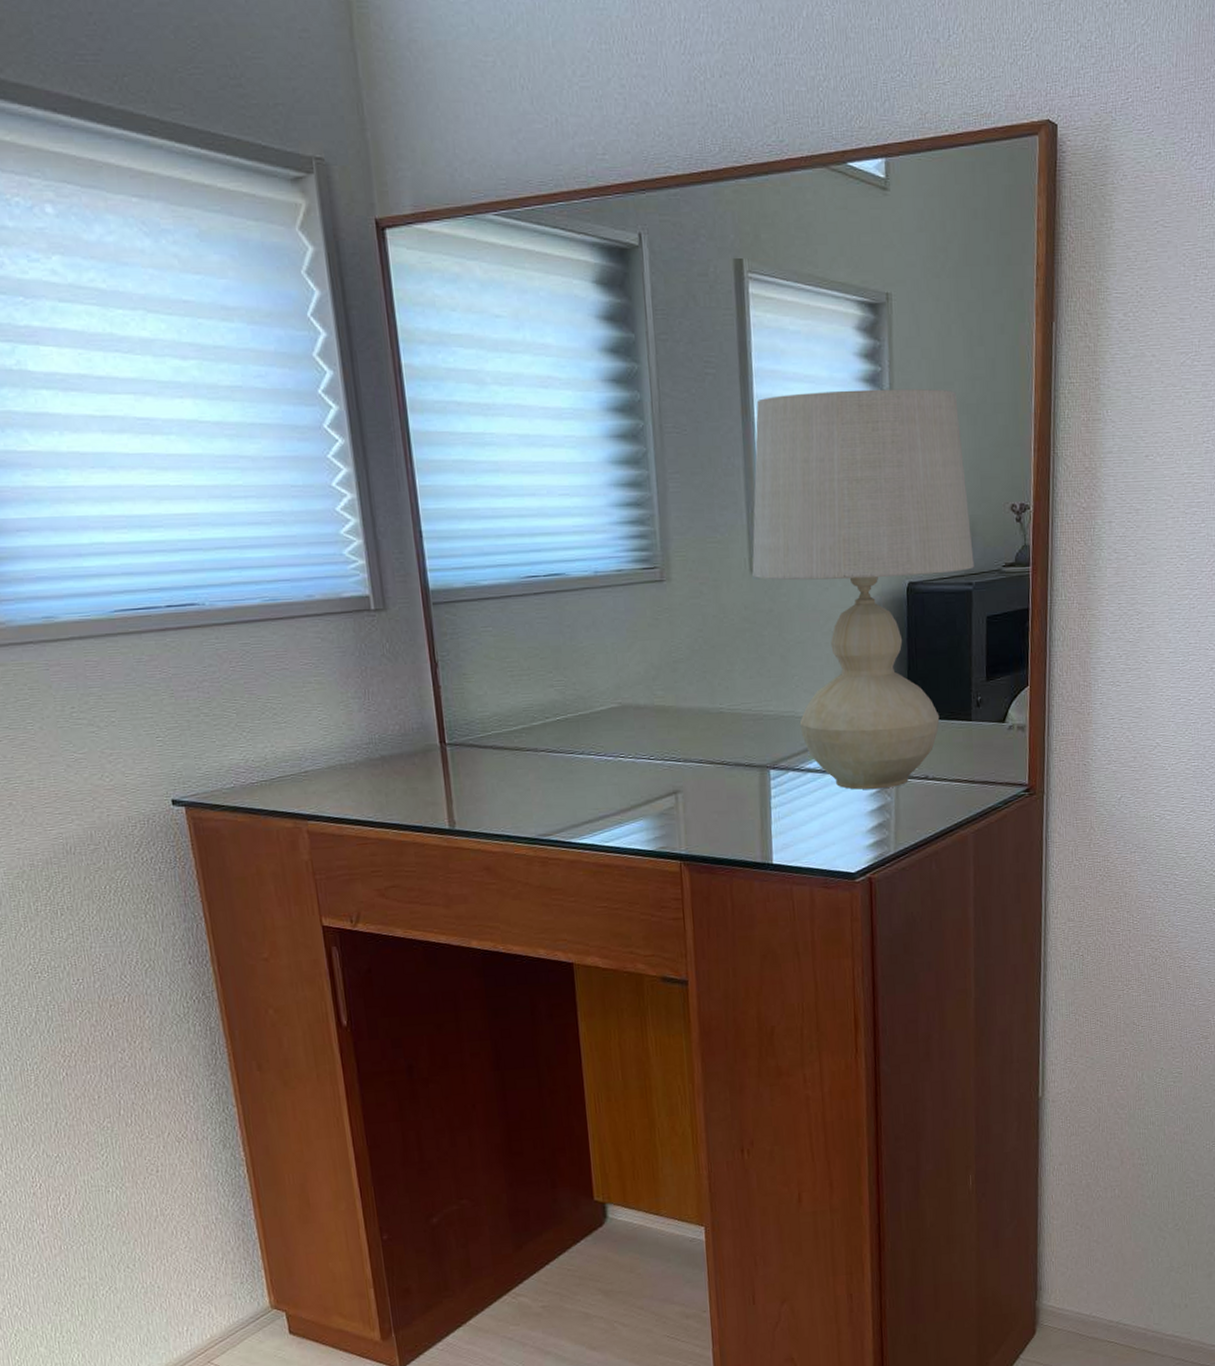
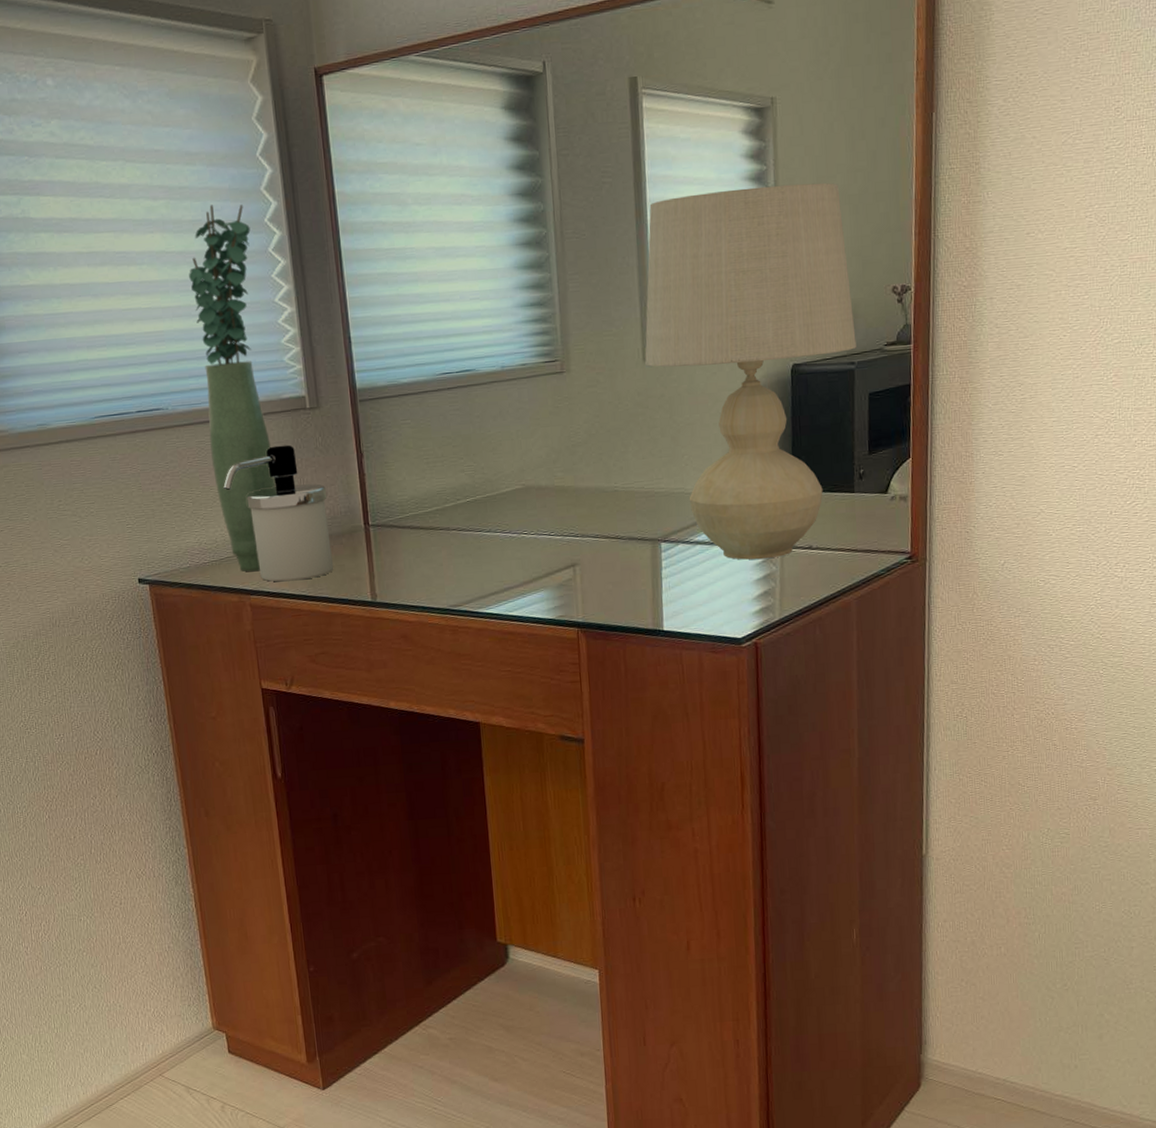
vase: none [227,369,336,794] -> present [189,204,276,572]
soap dispenser: none [273,650,406,806] -> present [223,444,334,582]

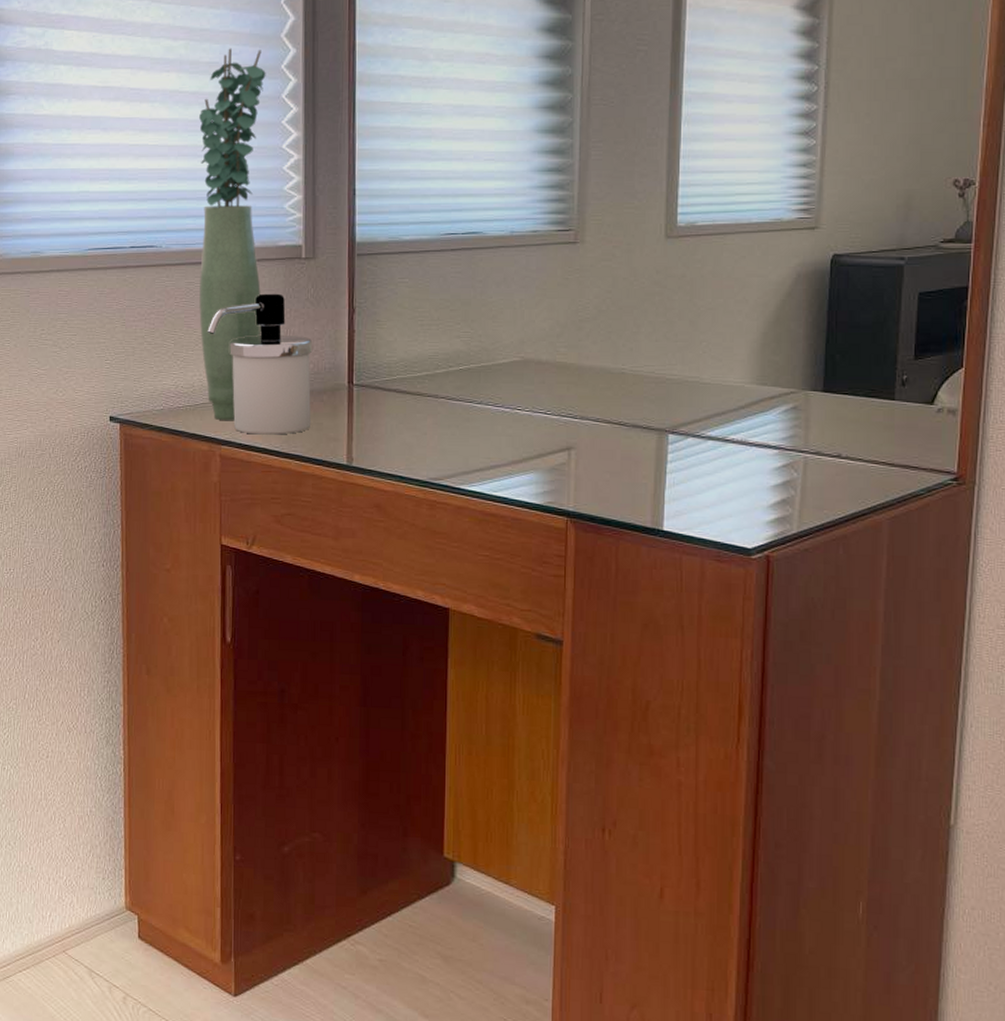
table lamp: present [645,182,856,560] -> none [668,64,908,464]

